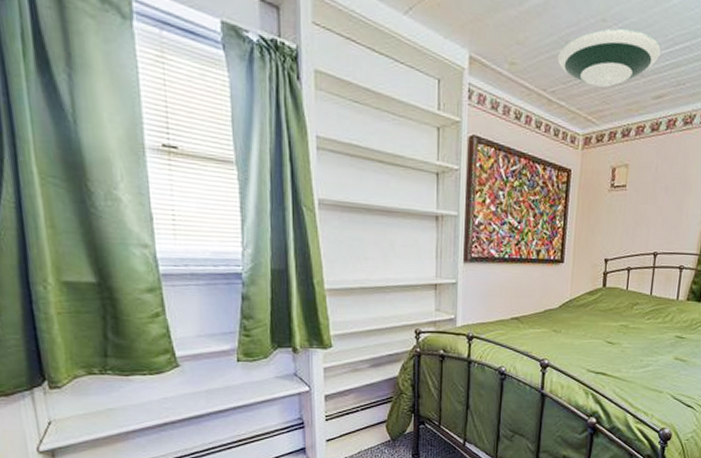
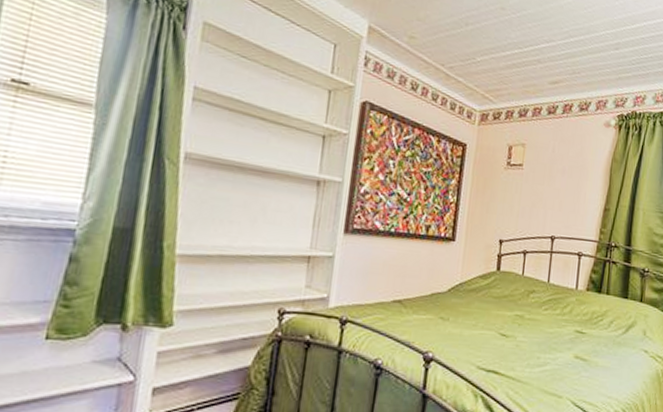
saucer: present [557,28,661,88] -> none [456,16,557,69]

